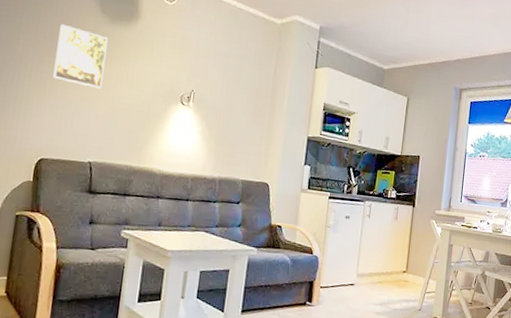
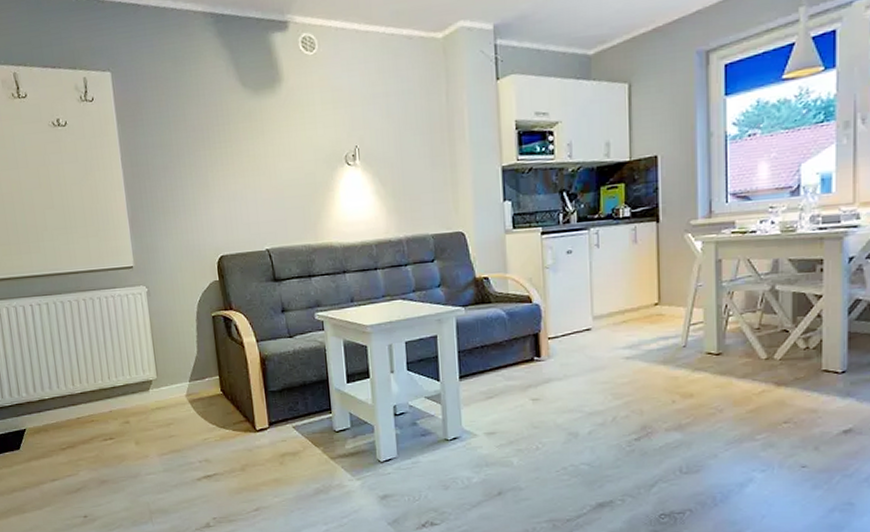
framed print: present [53,23,108,89] -> none [206,110,261,172]

